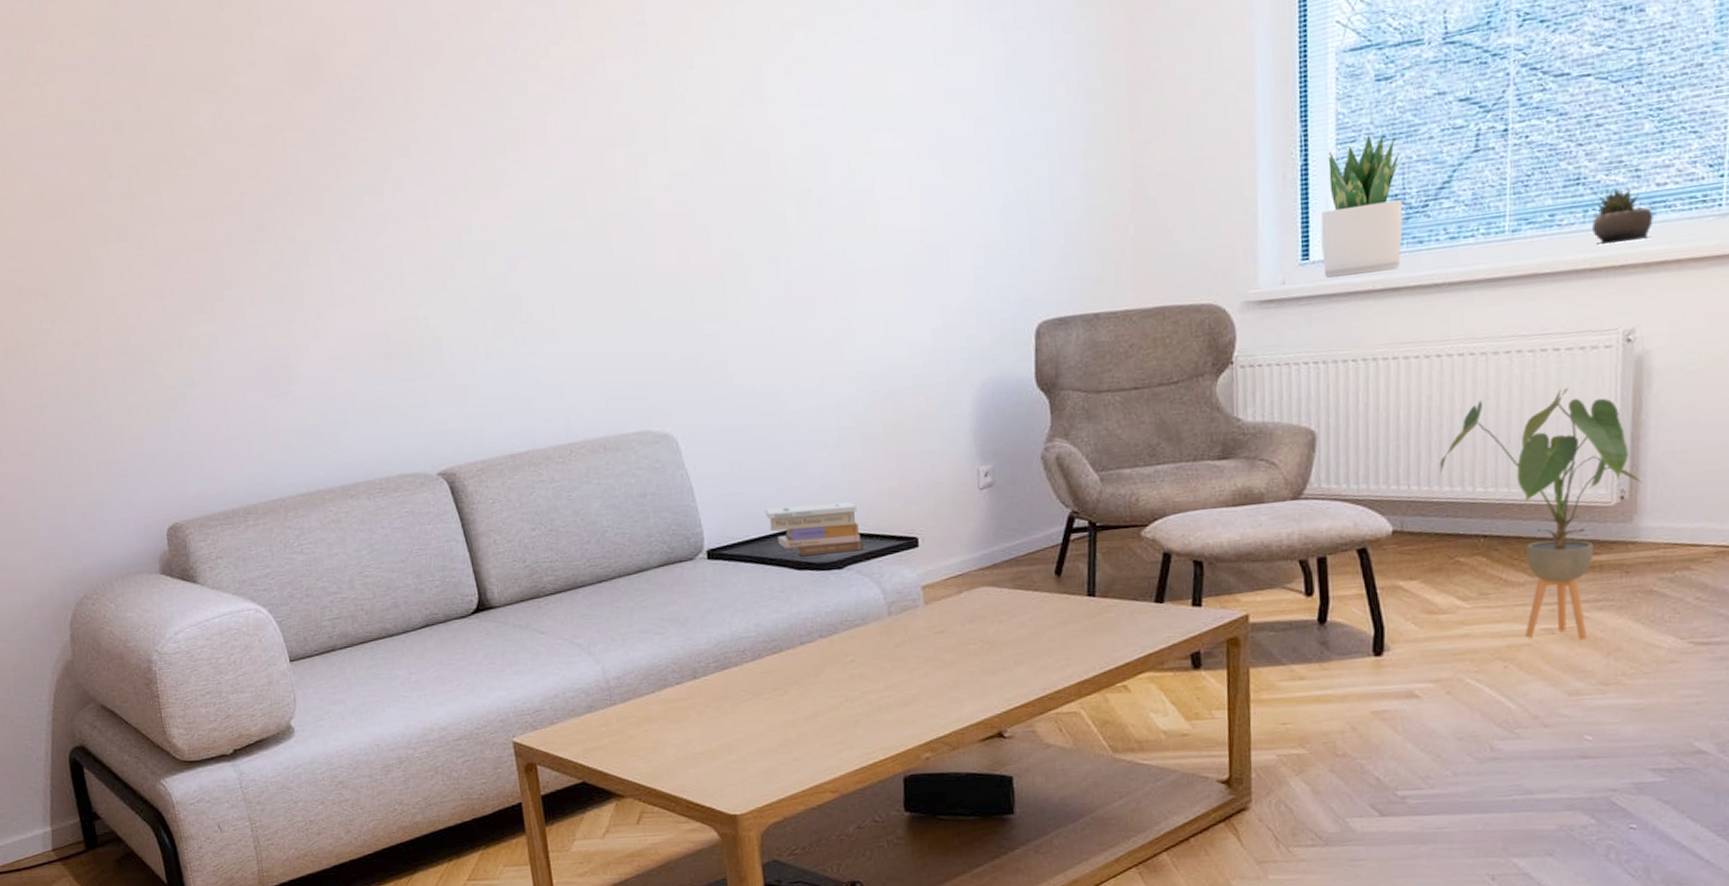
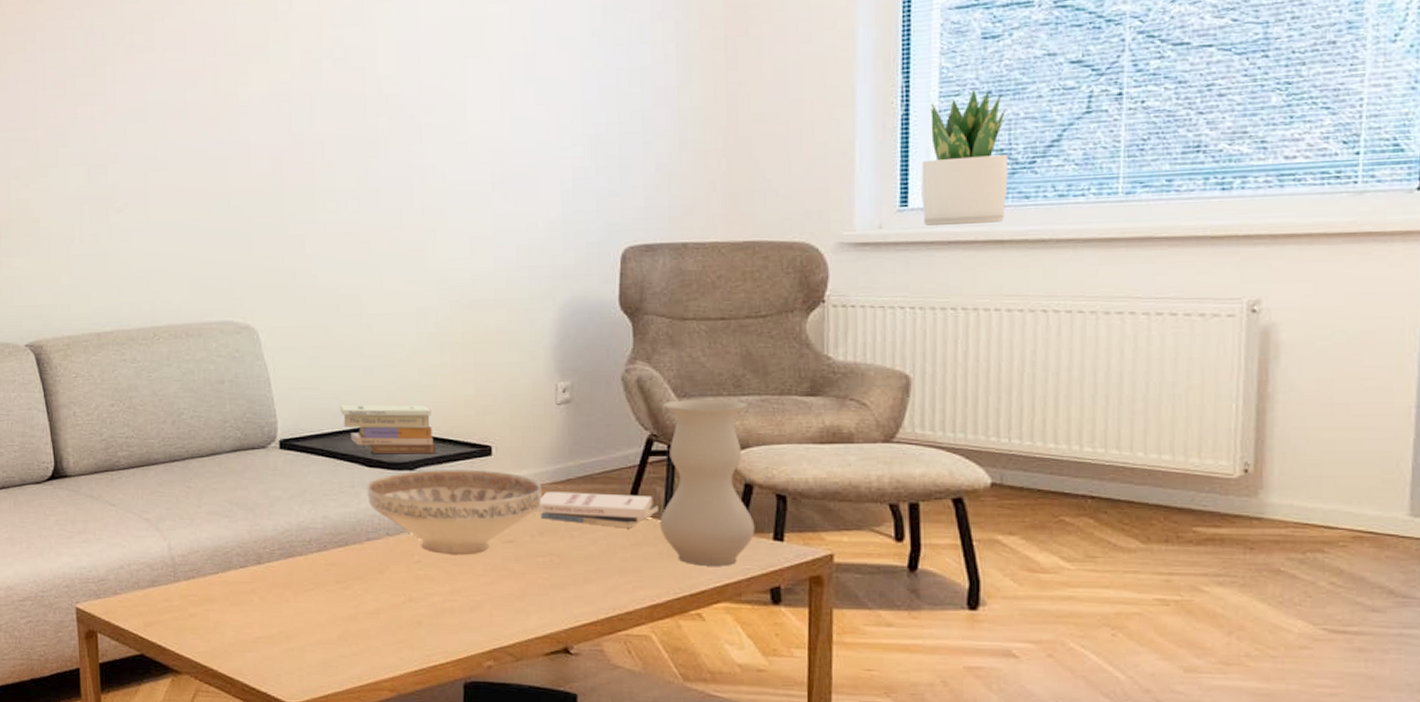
decorative bowl: none [797,562,970,652] -> present [367,470,542,555]
books: none [964,573,1083,609] -> present [535,491,659,528]
vase: none [1081,469,1175,638] -> present [660,398,755,566]
house plant: present [1439,387,1643,641] -> none [1043,353,1269,616]
succulent plant: present [1592,188,1653,246] -> none [1214,159,1281,214]

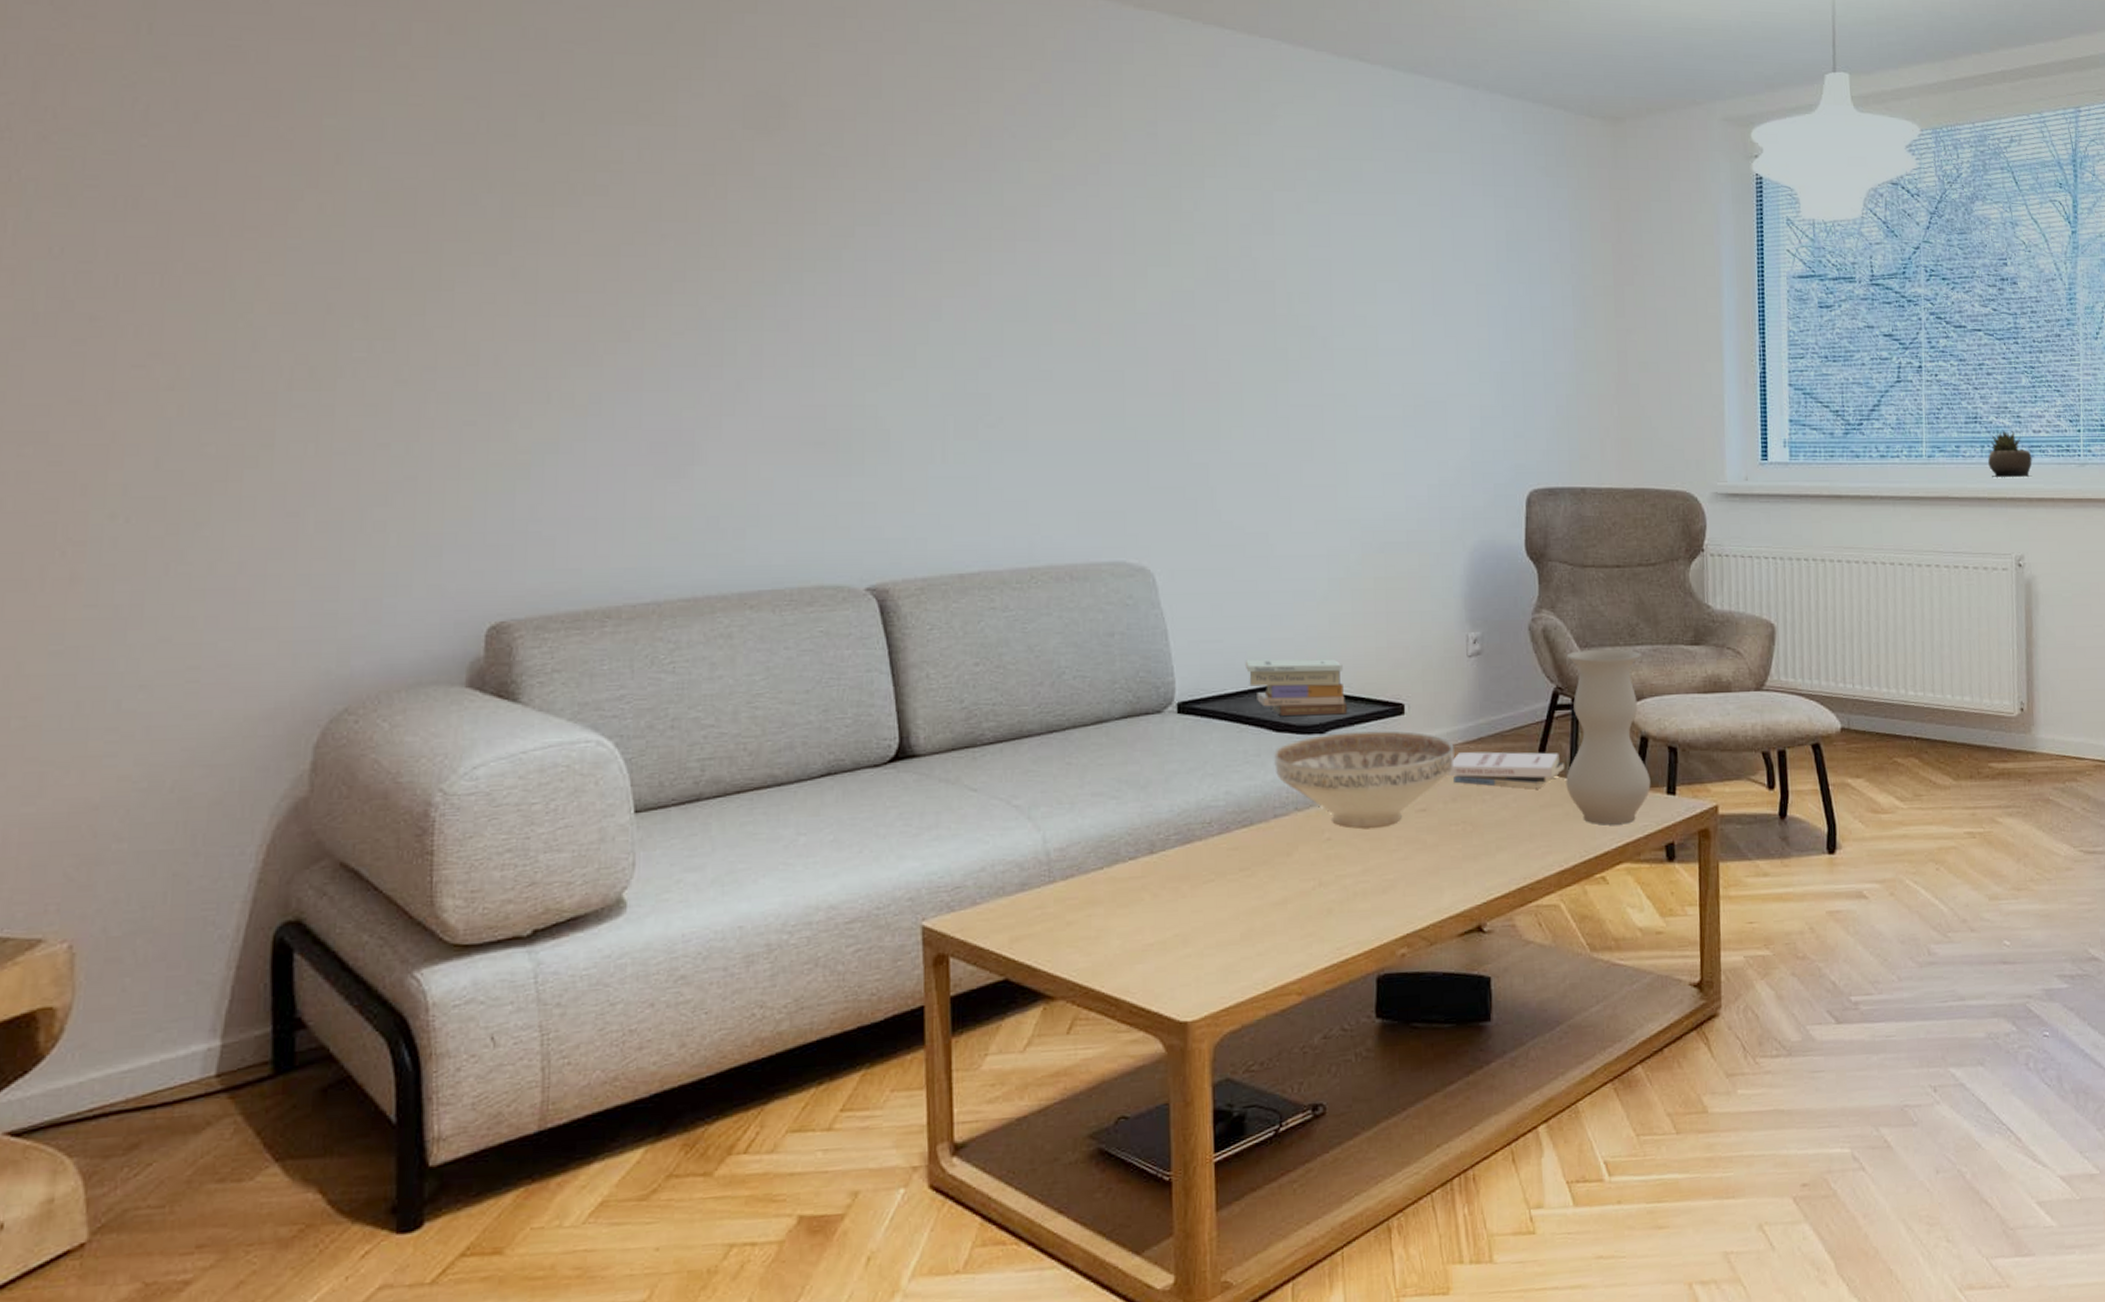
planter: present [921,90,1009,226] -> none [1776,355,1843,480]
succulent plant: none [1214,159,1281,214] -> present [1988,431,2032,478]

